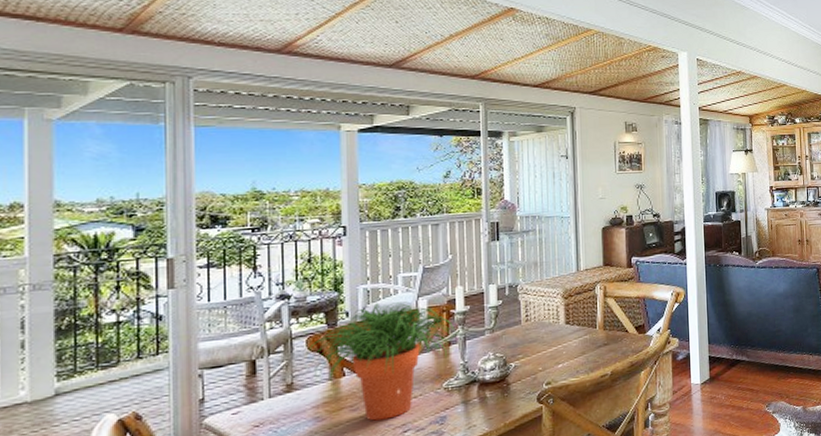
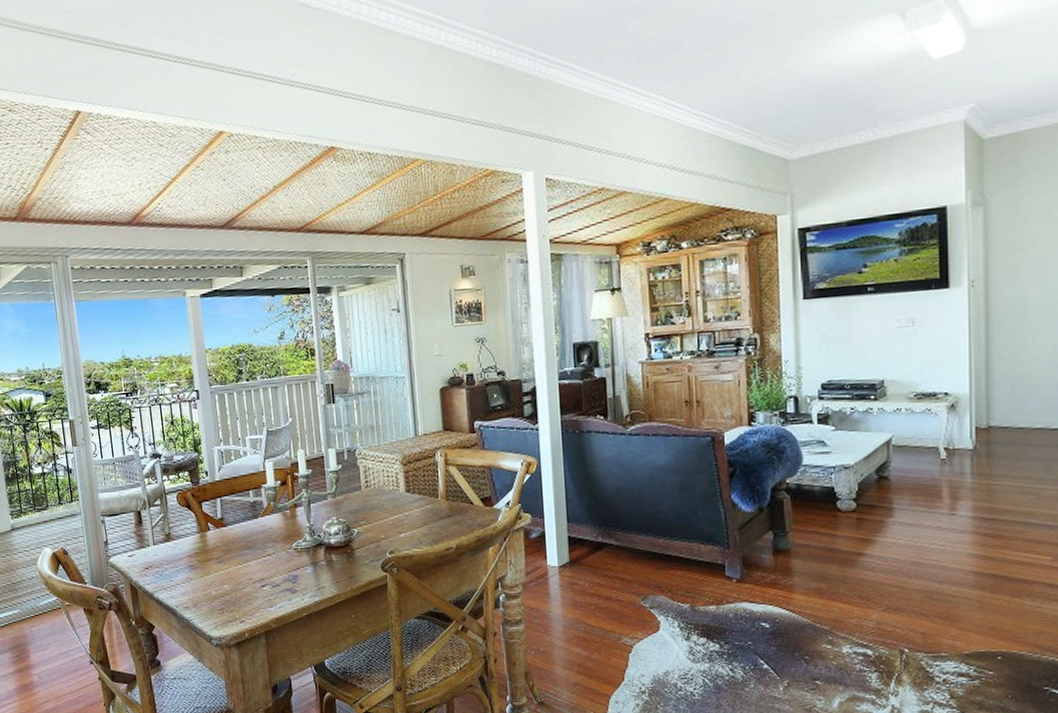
potted plant: present [306,301,455,421] -> none [177,463,300,574]

